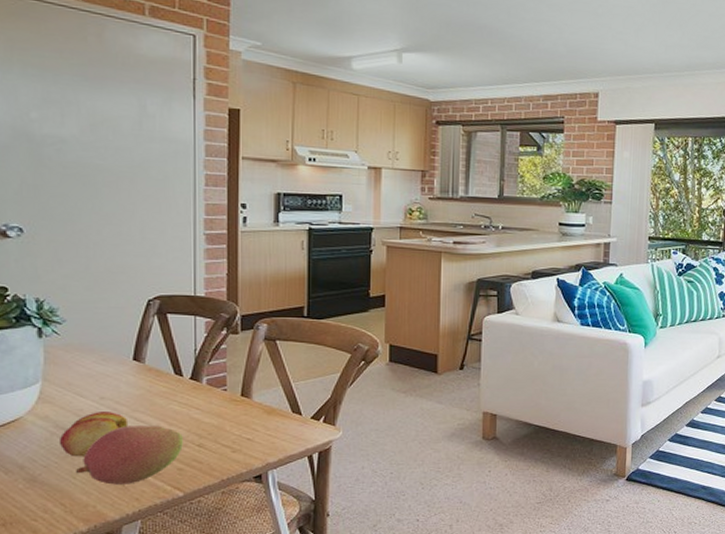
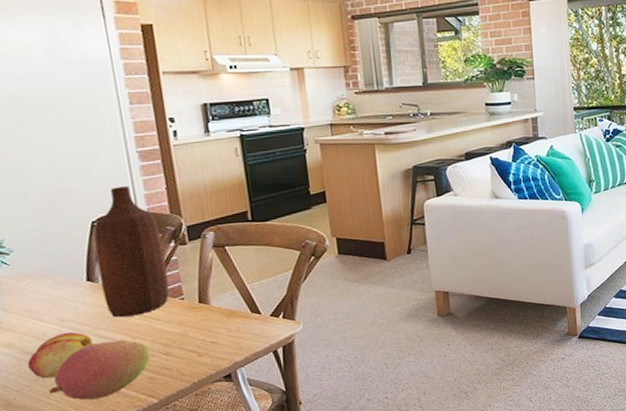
bottle: none [147,268,214,402] -> present [93,186,169,318]

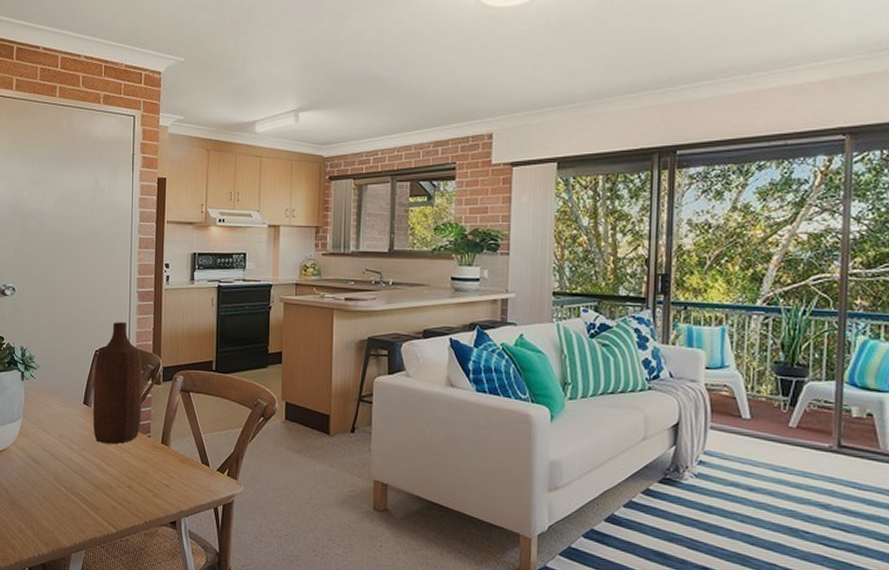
fruit: present [28,332,93,378] -> none [32,448,79,487]
fruit: present [48,340,150,401] -> none [41,462,117,516]

